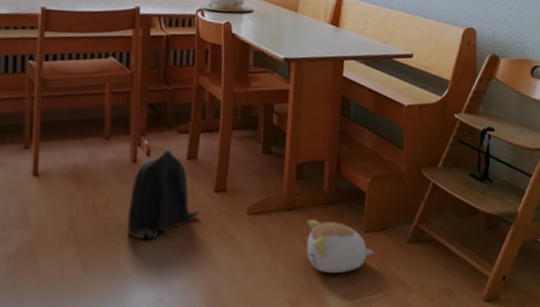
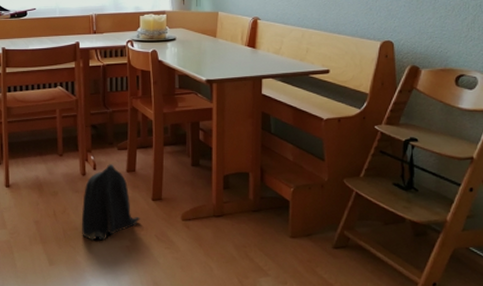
plush toy: present [306,220,374,273] -> none [235,226,300,274]

